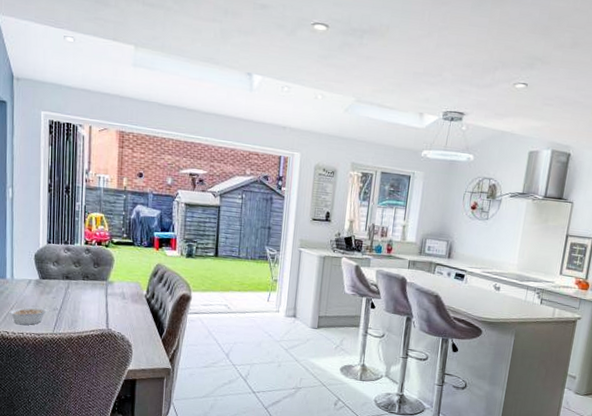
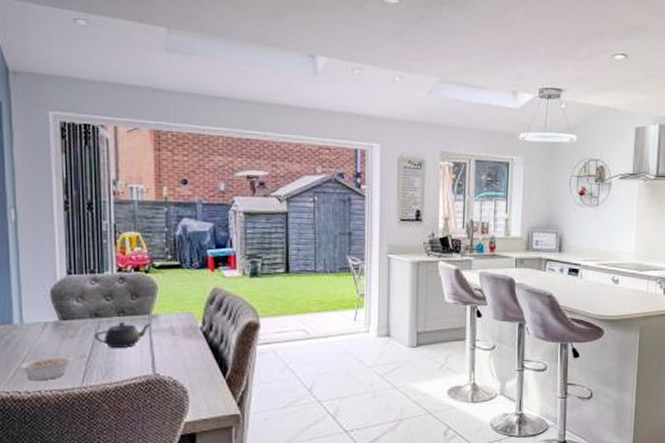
teapot: none [65,285,107,306] -> present [94,322,151,349]

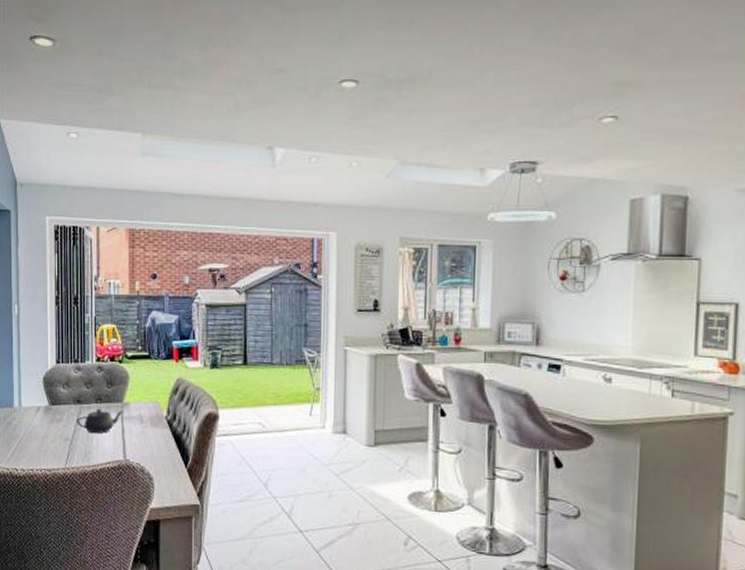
legume: present [19,356,76,381] -> none [17,438,61,460]

